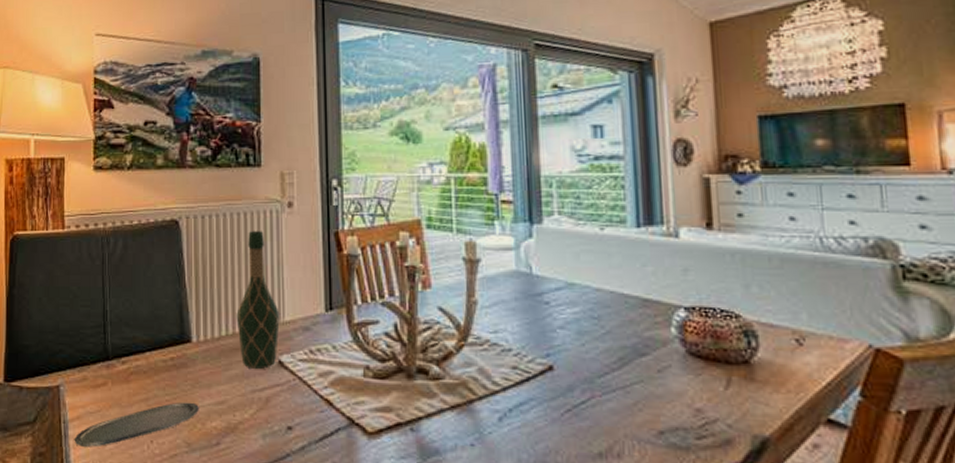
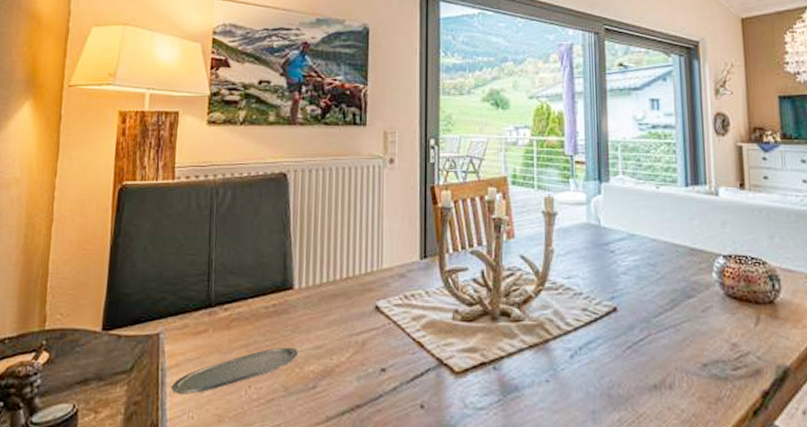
wine bottle: present [236,231,280,370] -> none [337,185,378,315]

